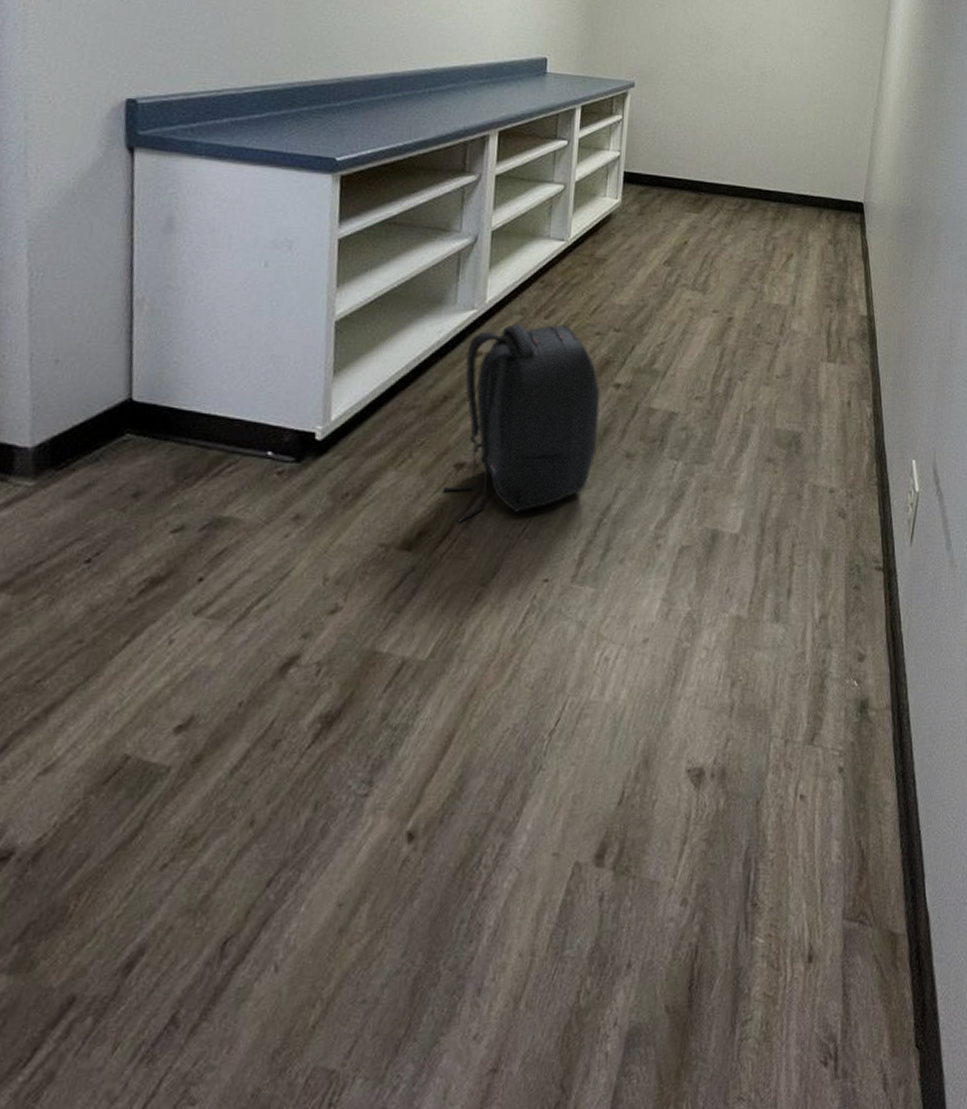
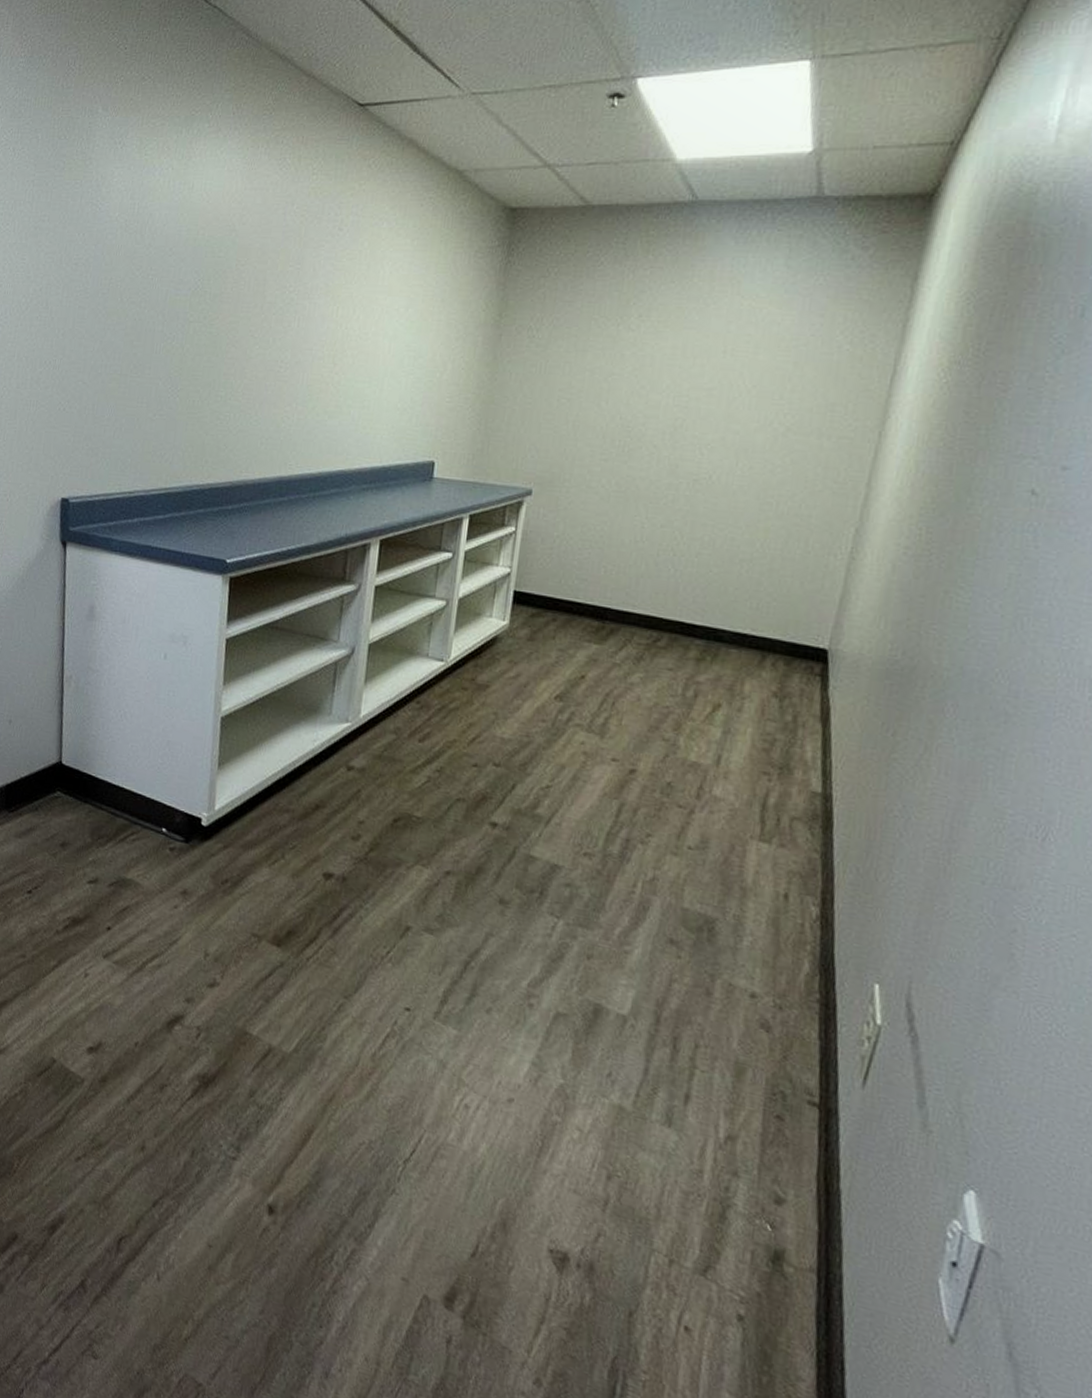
backpack: present [443,324,600,523] -> none [311,742,475,935]

